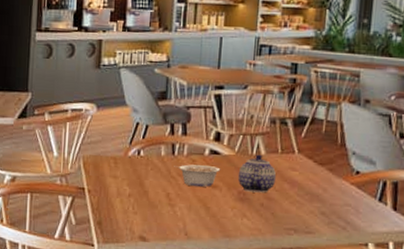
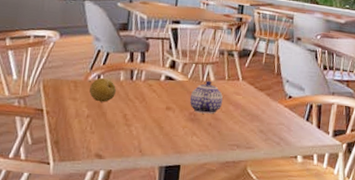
fruit: none [130,153,158,180] -> present [89,77,117,103]
legume: present [175,164,221,187] -> none [133,88,175,109]

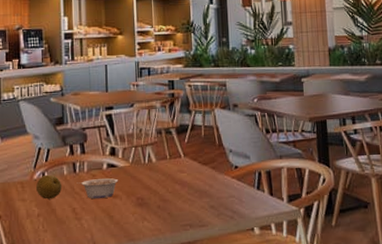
legume: none [133,88,175,109] -> present [78,178,119,199]
teapot: present [189,80,223,114] -> none [134,162,169,197]

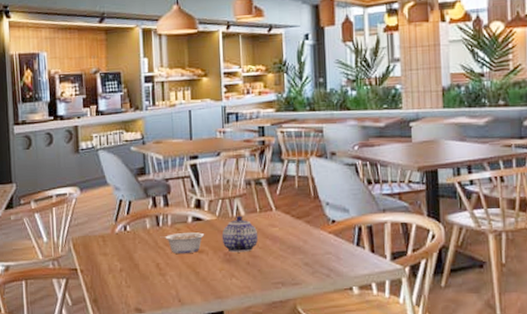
fruit: present [36,174,62,200] -> none [118,228,145,254]
teapot: none [134,162,169,197] -> present [221,215,259,253]

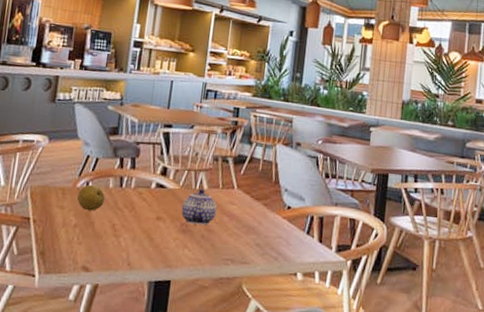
fruit: none [118,228,145,254] -> present [77,184,106,211]
legume: present [161,232,205,255] -> none [122,196,166,219]

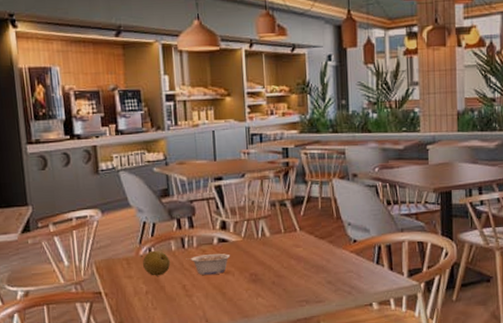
legume: none [122,196,166,219] -> present [187,253,231,276]
teapot: present [181,188,217,225] -> none [247,236,283,273]

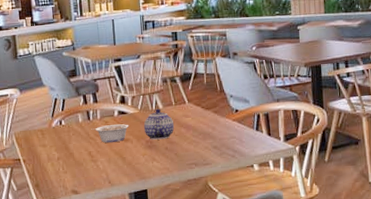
fruit: present [143,250,171,276] -> none [55,122,78,145]
teapot: none [247,236,283,273] -> present [143,108,175,140]

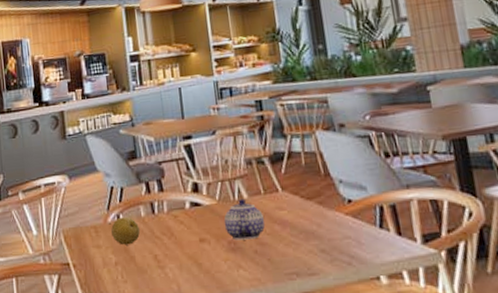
fruit: none [55,122,78,145] -> present [111,217,141,246]
legume: present [92,124,129,143] -> none [158,219,205,244]

